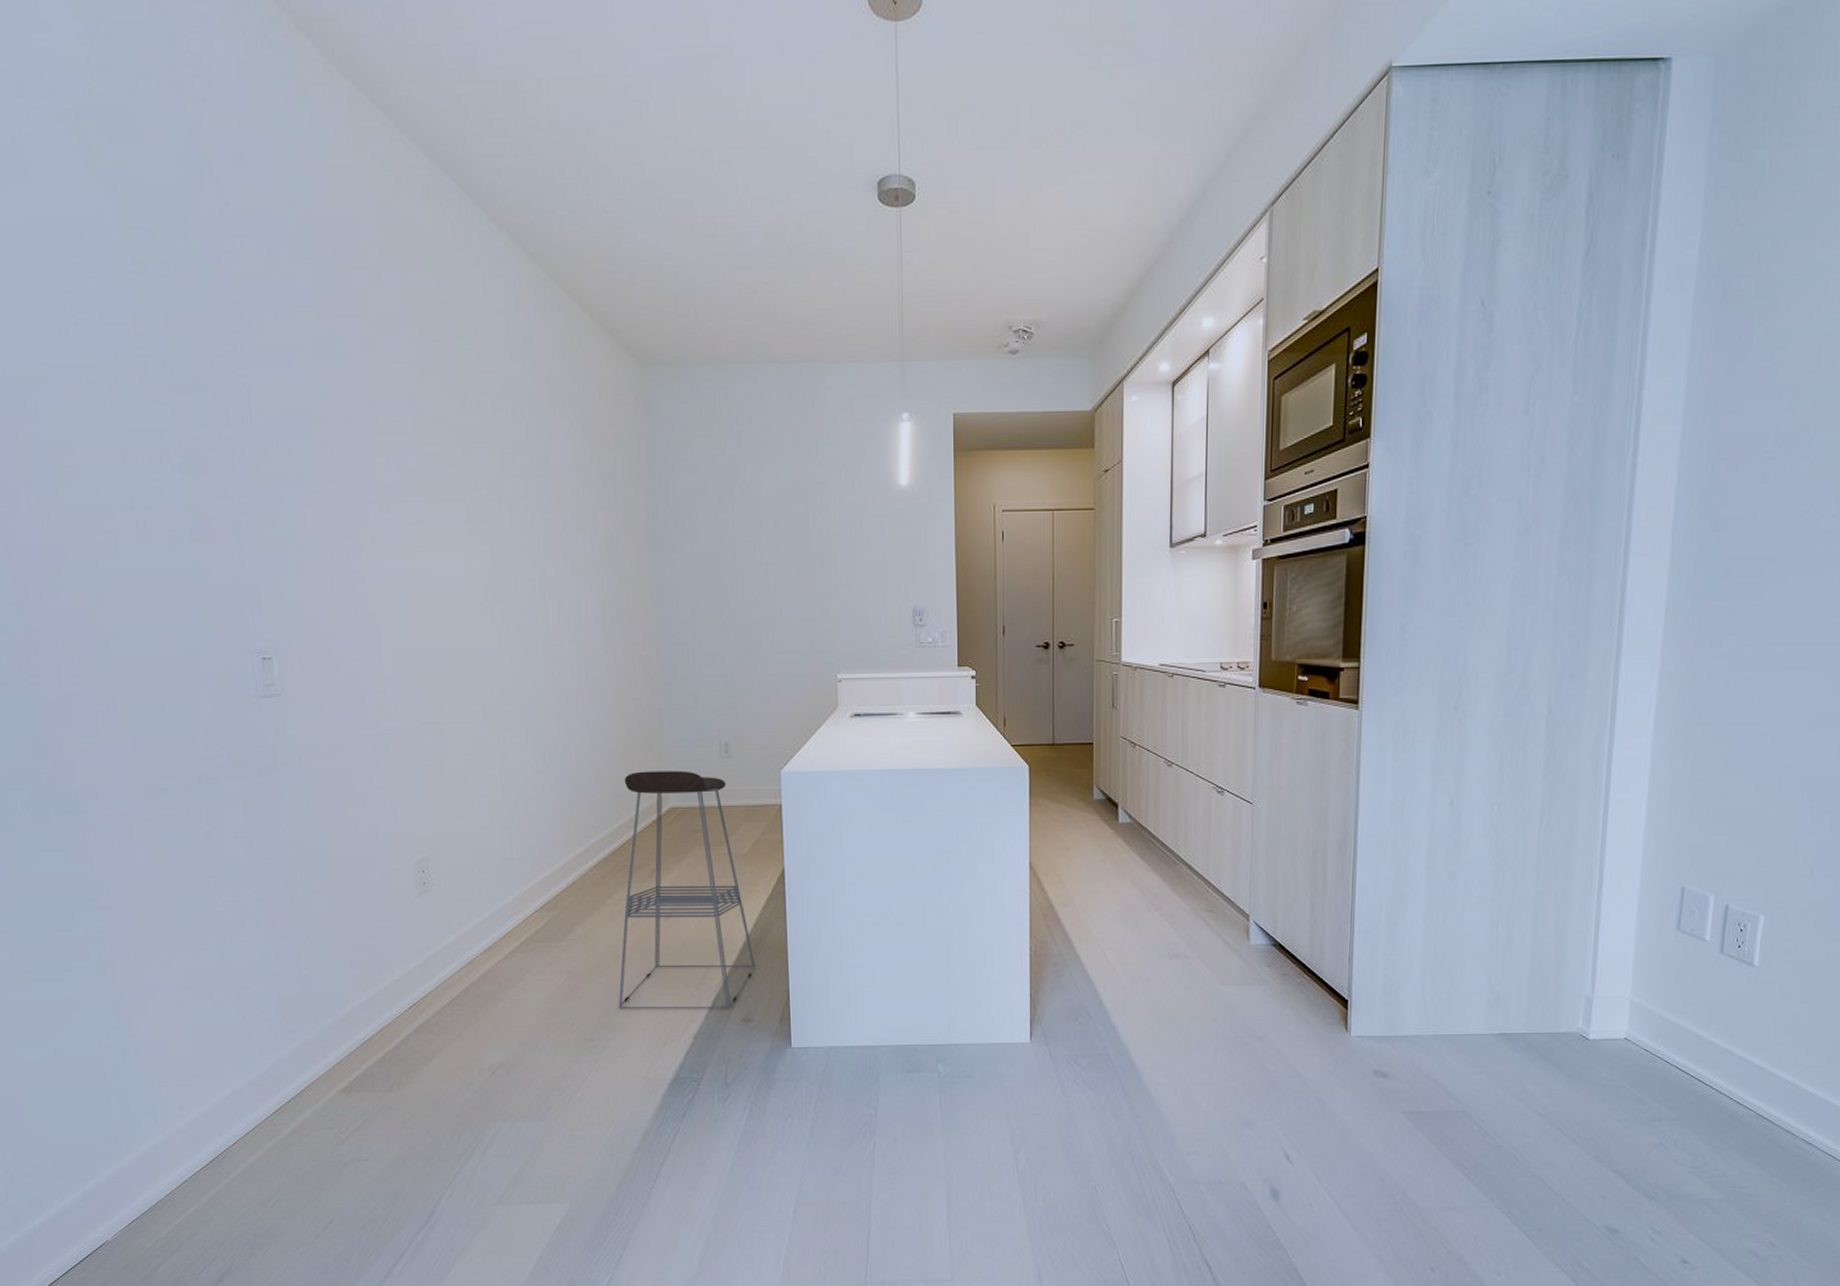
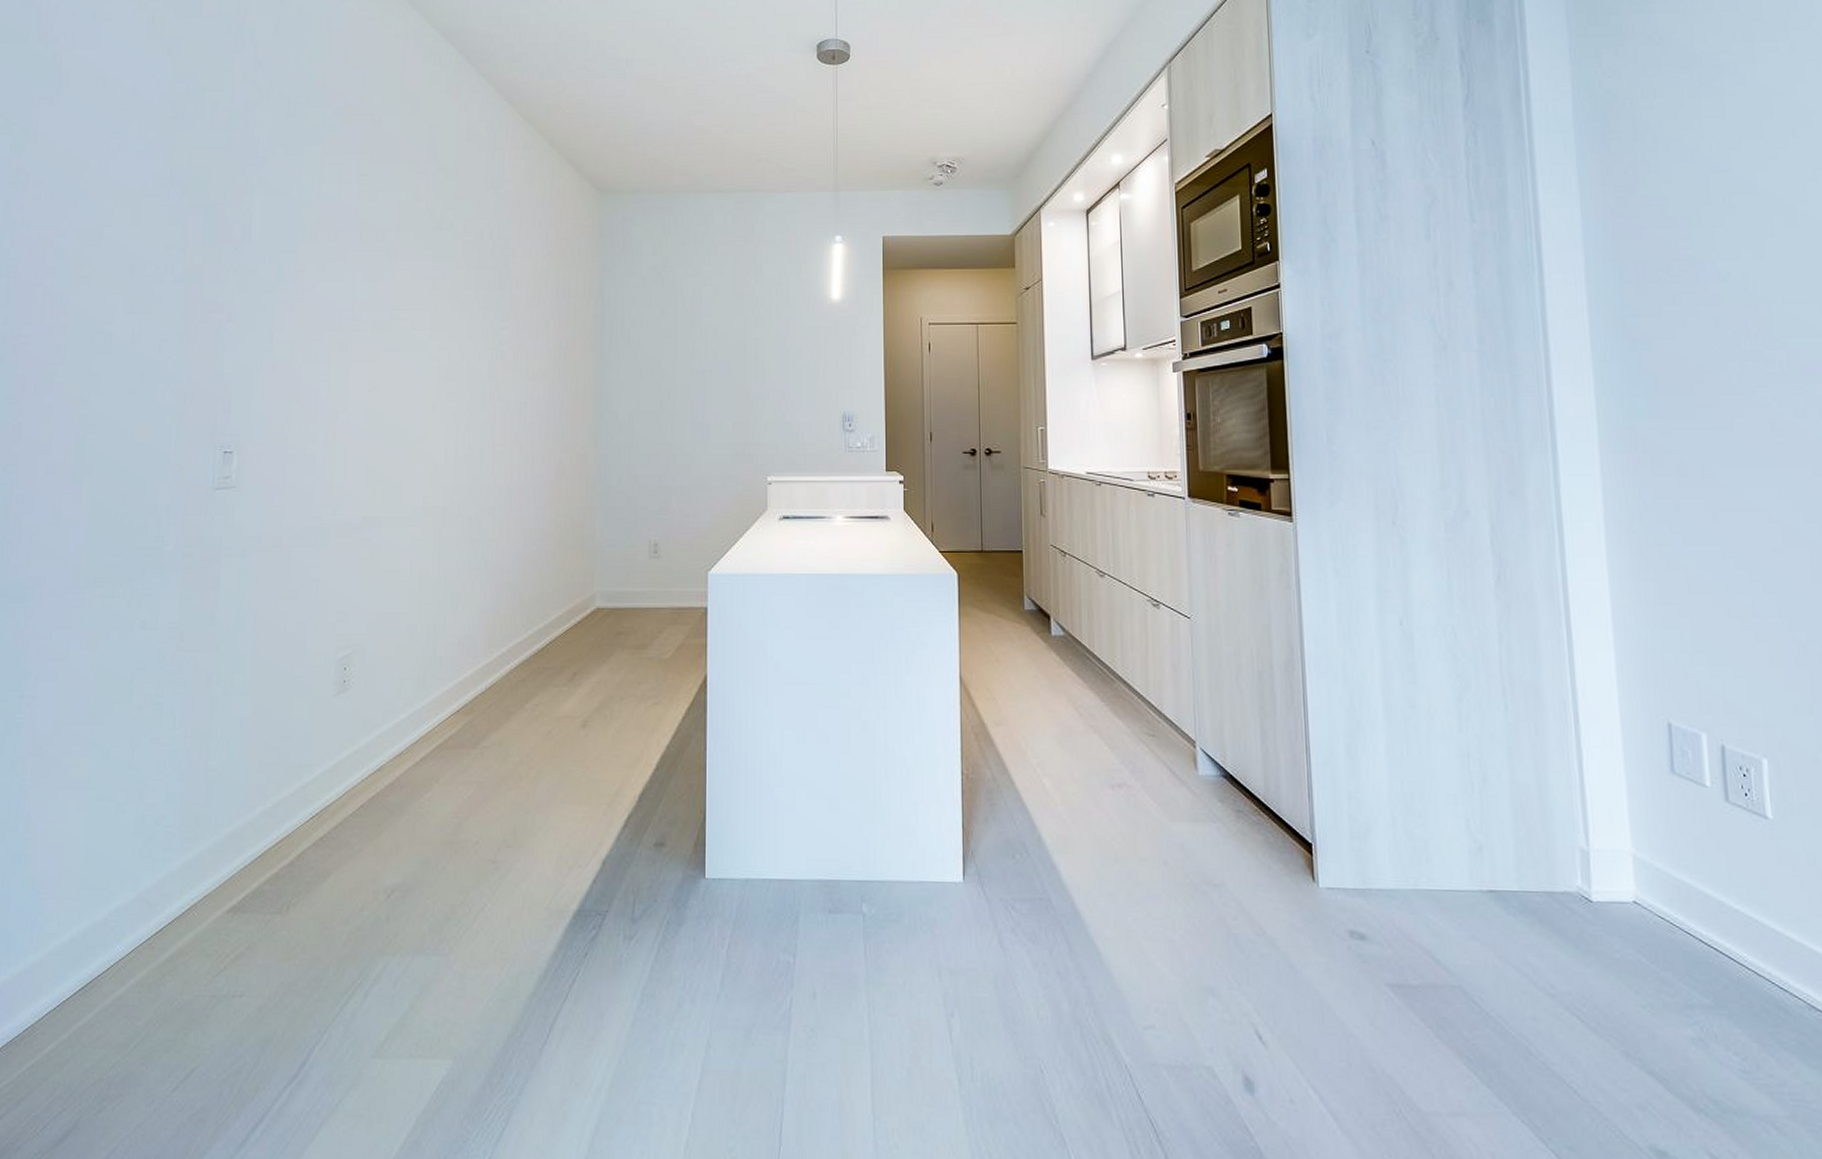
bar stool: present [618,771,756,1009] -> none [526,570,673,831]

